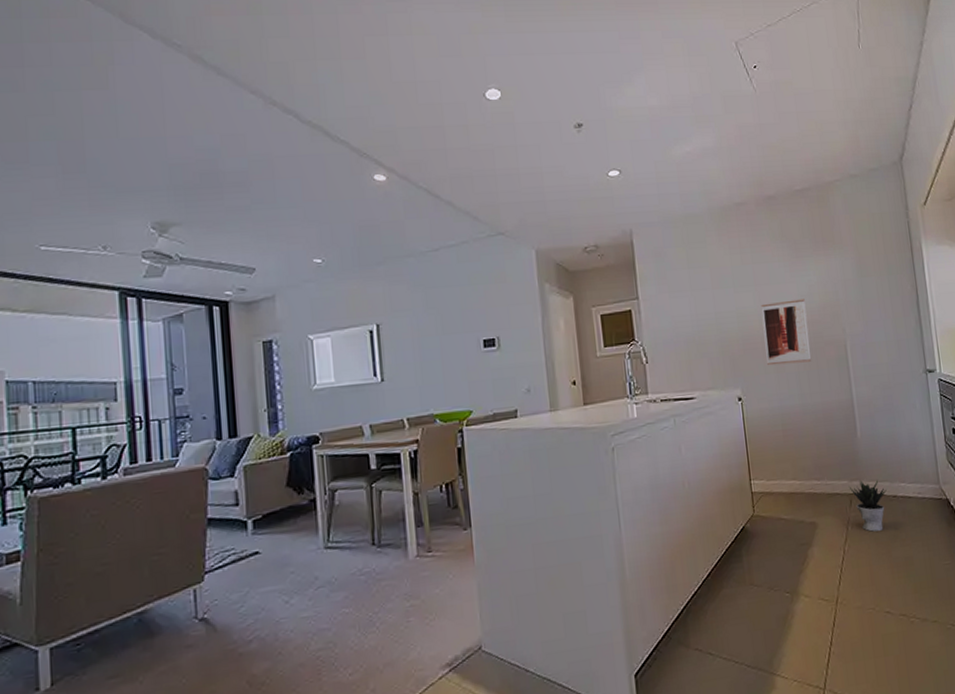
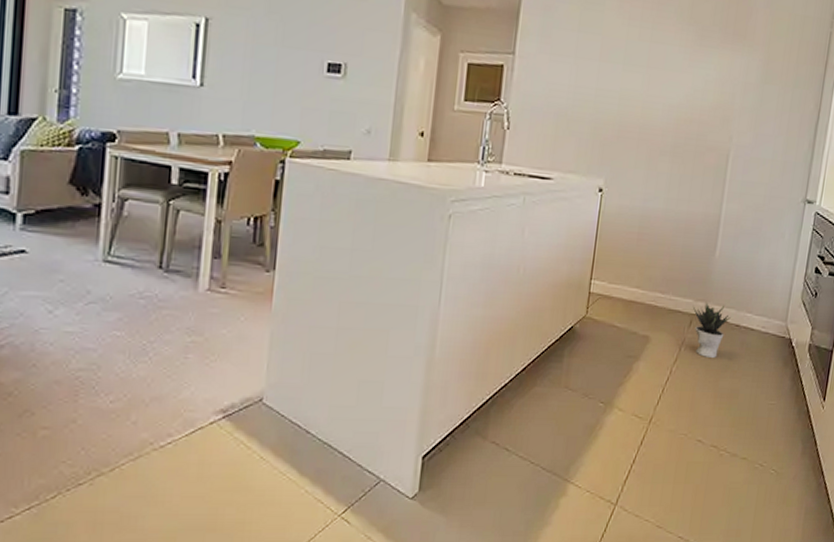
wall art: present [761,299,812,366] -> none [639,90,697,165]

